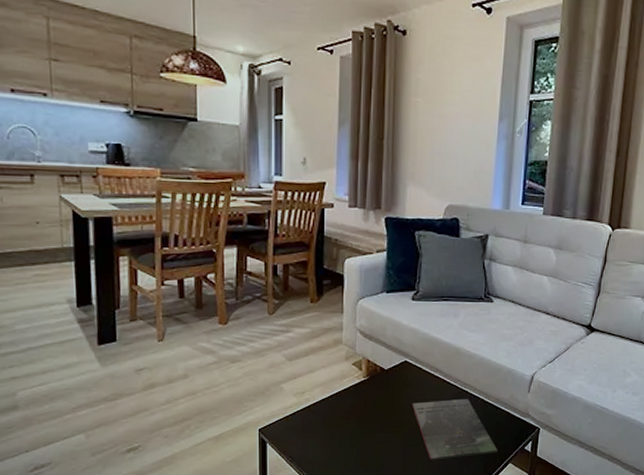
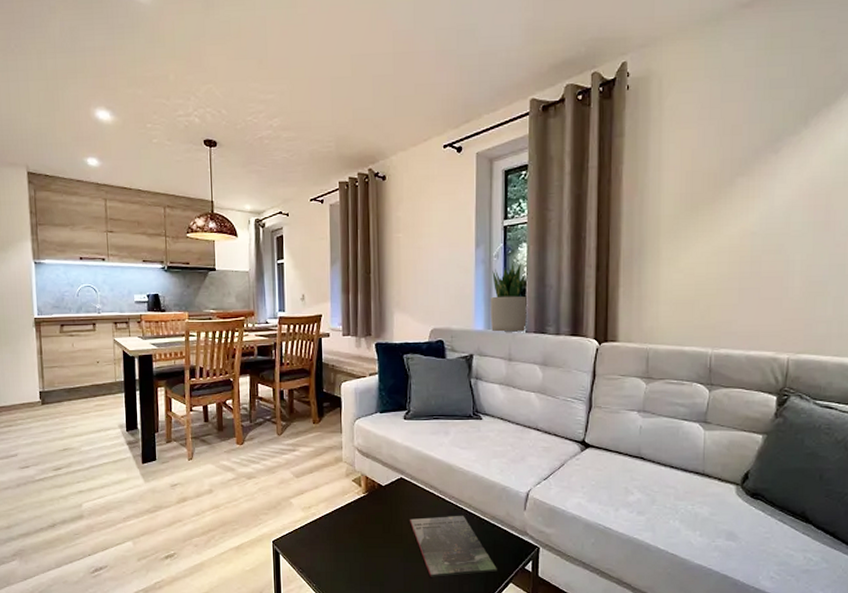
planter: none [508,141,549,214] -> present [490,263,527,332]

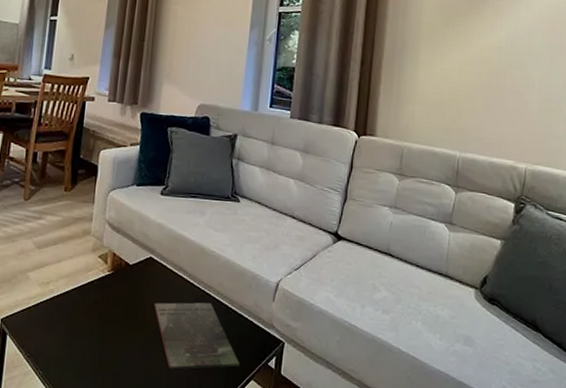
planter: present [490,263,527,332] -> none [257,49,296,117]

